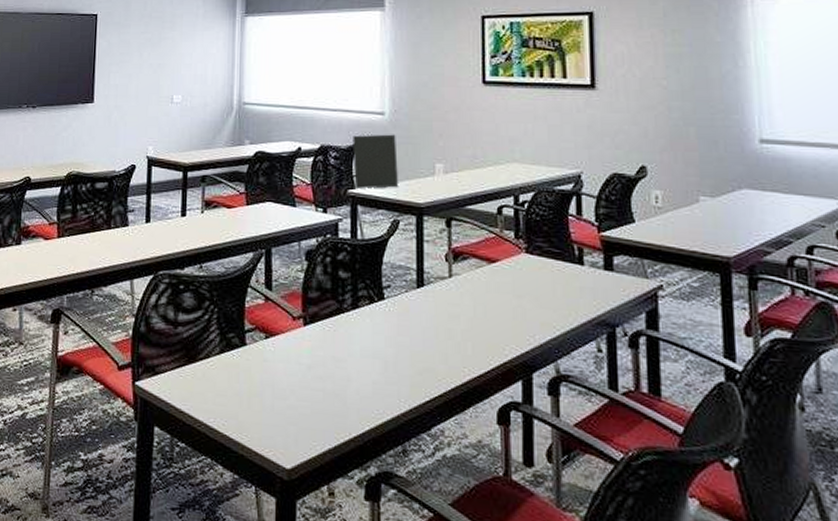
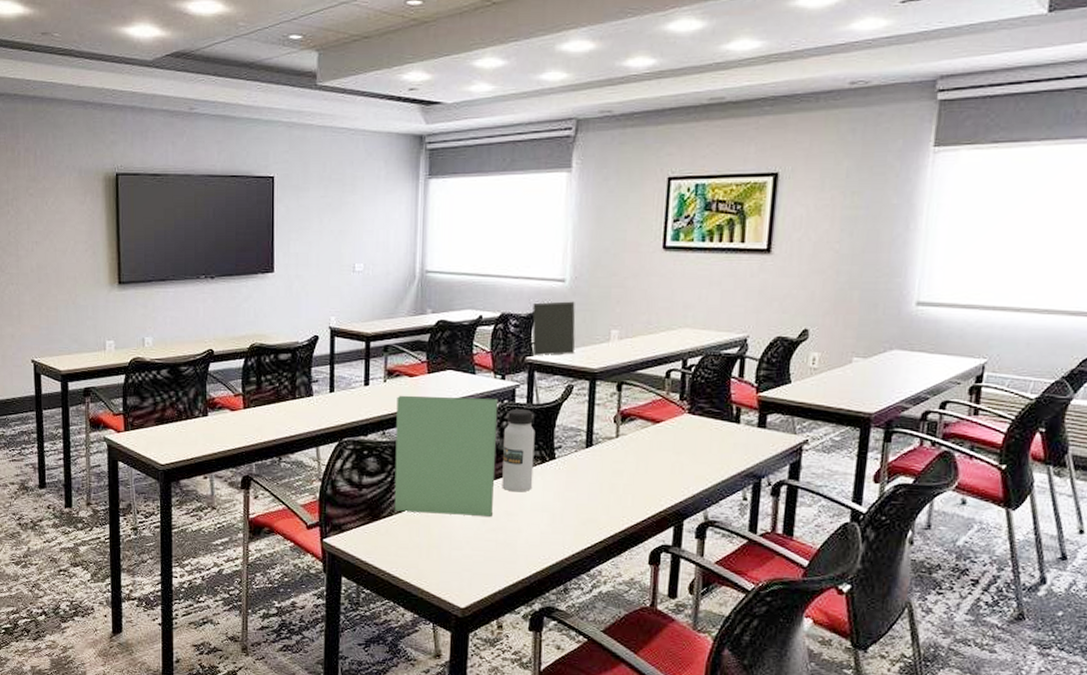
binder: none [211,227,321,362] -> present [394,395,499,517]
water bottle: none [328,243,361,336] -> present [502,408,535,492]

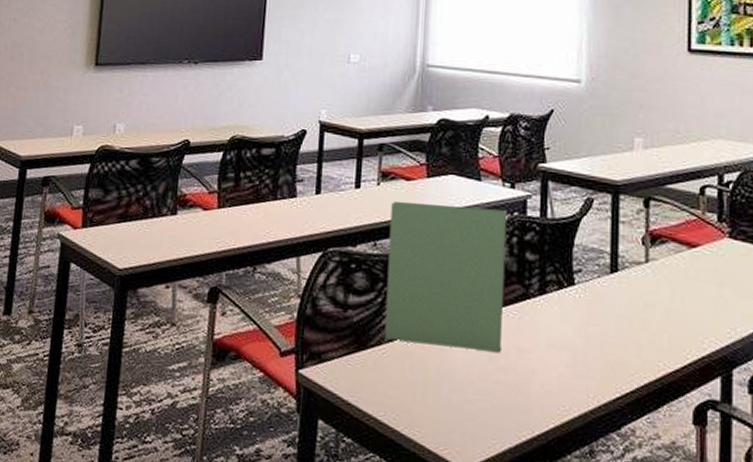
water bottle: present [502,408,535,492] -> none [512,222,551,324]
binder: present [532,301,575,356] -> none [545,103,594,164]

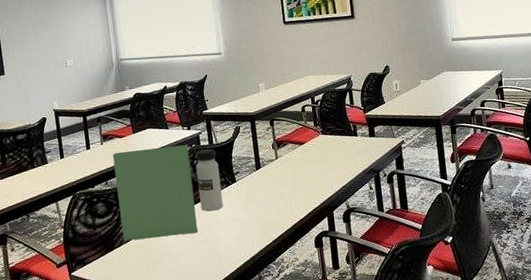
water bottle: none [512,222,551,324] -> present [196,148,224,212]

